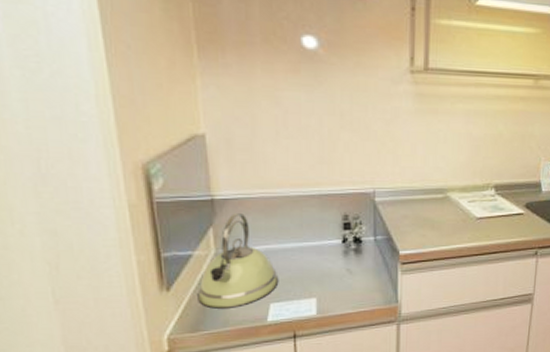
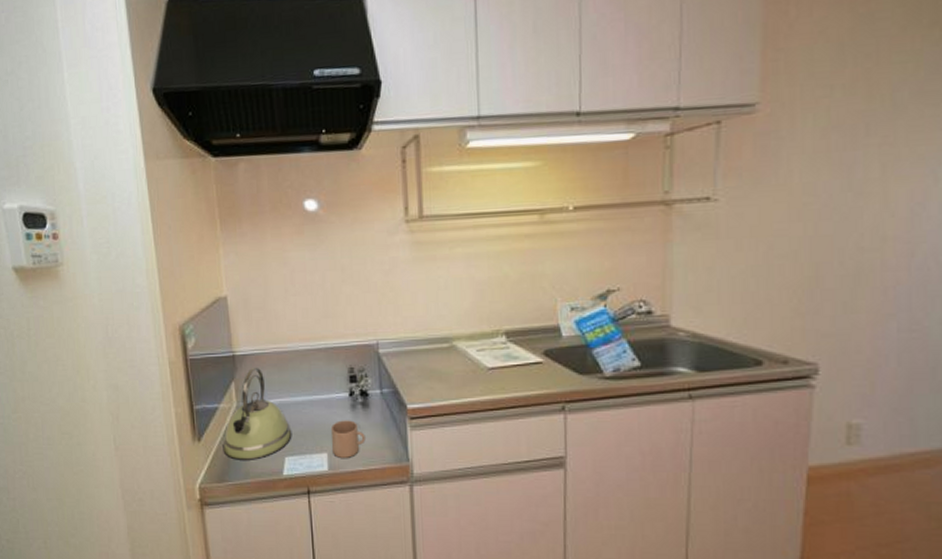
mug: none [321,266,357,302] -> present [330,420,366,458]

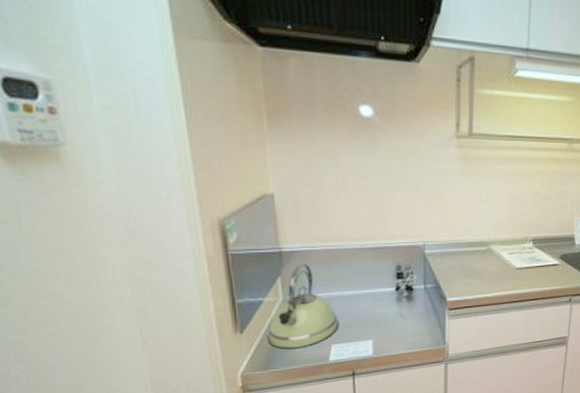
mug: present [330,420,366,458] -> none [376,311,409,344]

